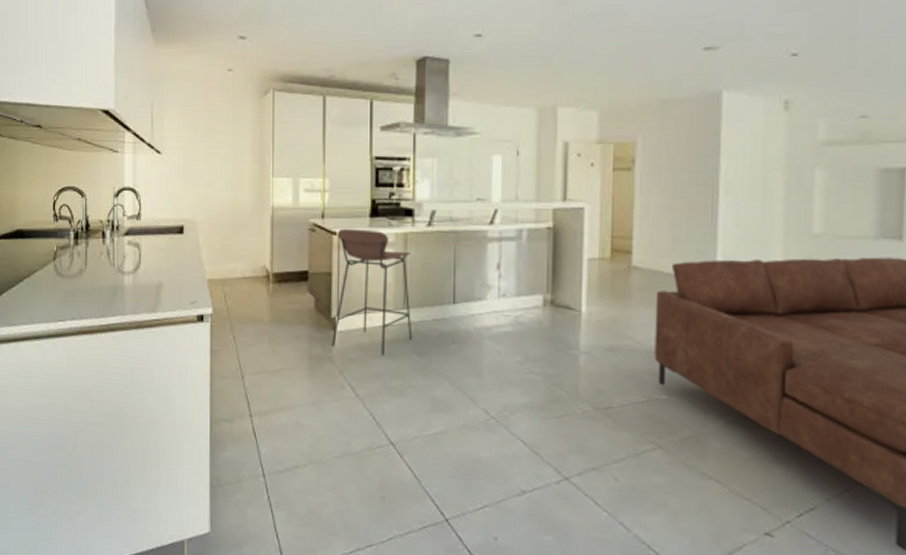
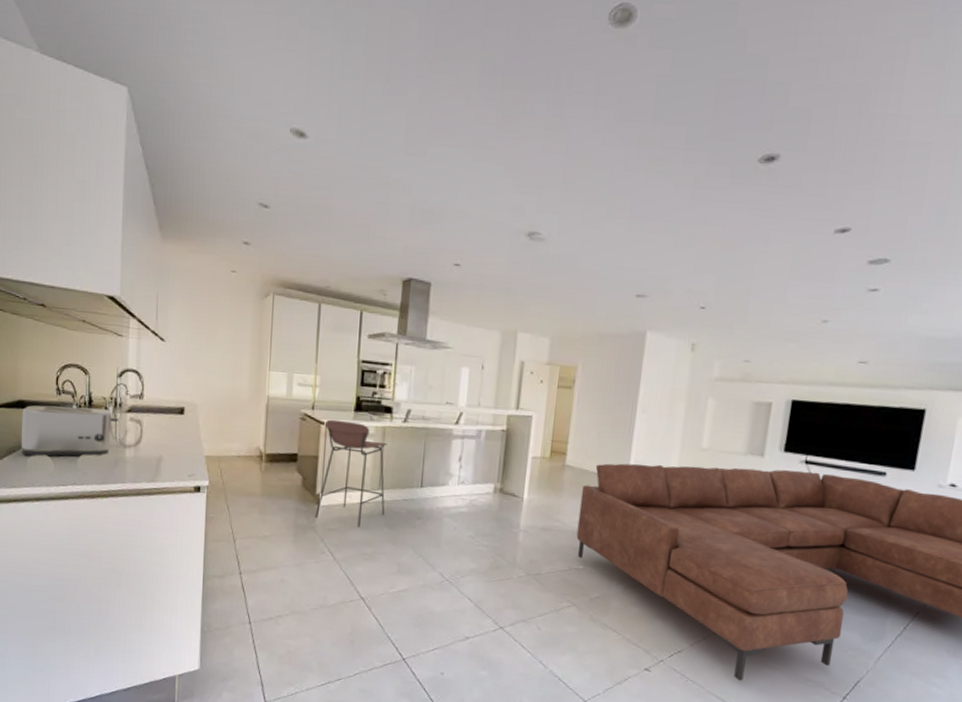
toaster: none [18,232,116,291] -> present [19,405,118,457]

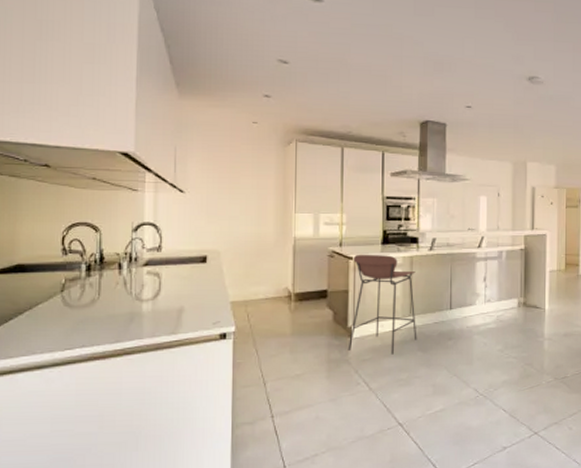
toaster: present [19,405,118,457] -> none [17,264,134,323]

